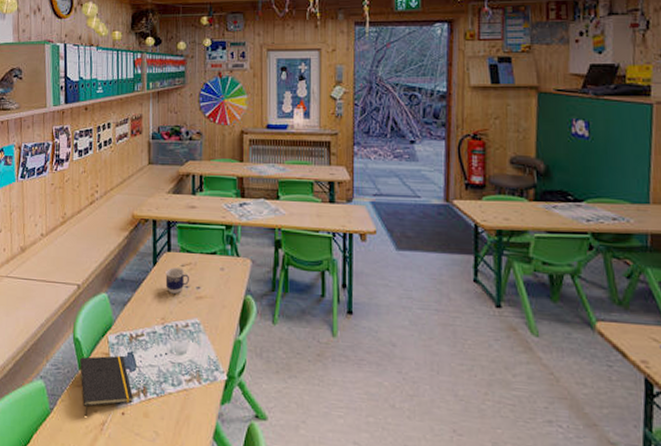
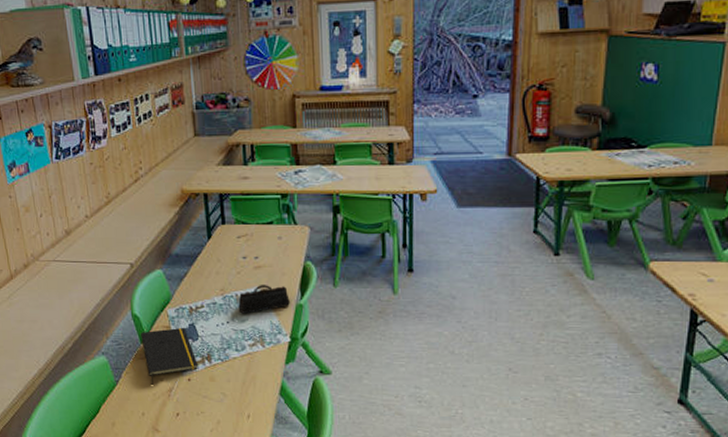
cup: present [165,267,190,294] -> none [221,240,247,265]
pencil case: none [177,315,229,346] -> present [238,284,290,314]

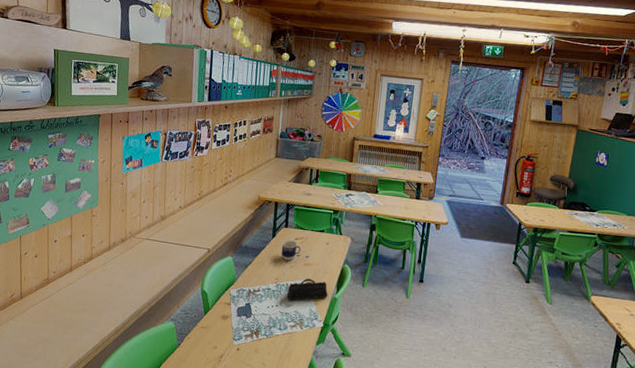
notepad: present [141,327,199,385] -> none [205,305,248,351]
cup: none [221,240,247,265] -> present [281,240,301,261]

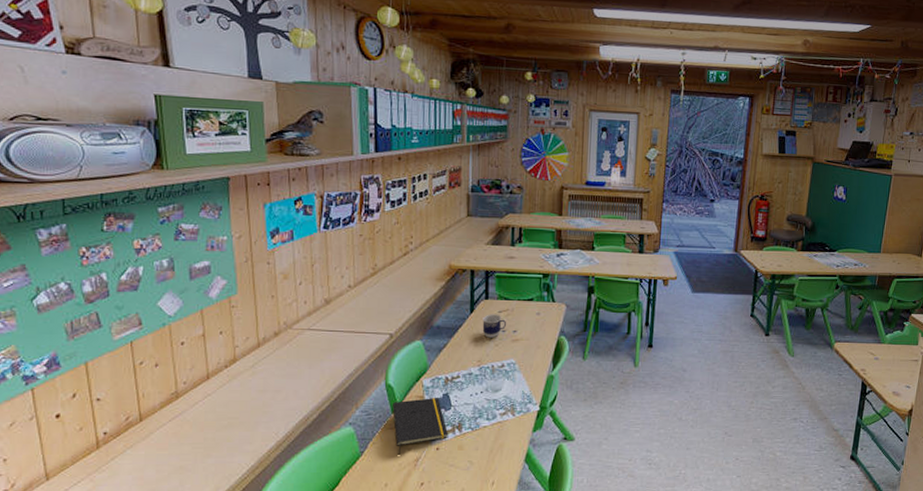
notepad: none [205,305,248,351] -> present [392,397,449,455]
pencil case: present [287,278,328,301] -> none [493,356,542,384]

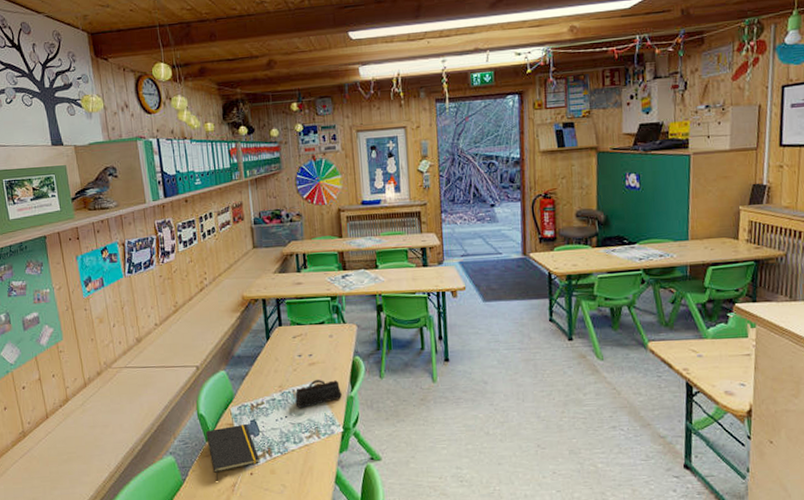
cup: present [482,314,507,338] -> none [279,339,302,363]
pencil case: none [493,356,542,384] -> present [295,379,342,408]

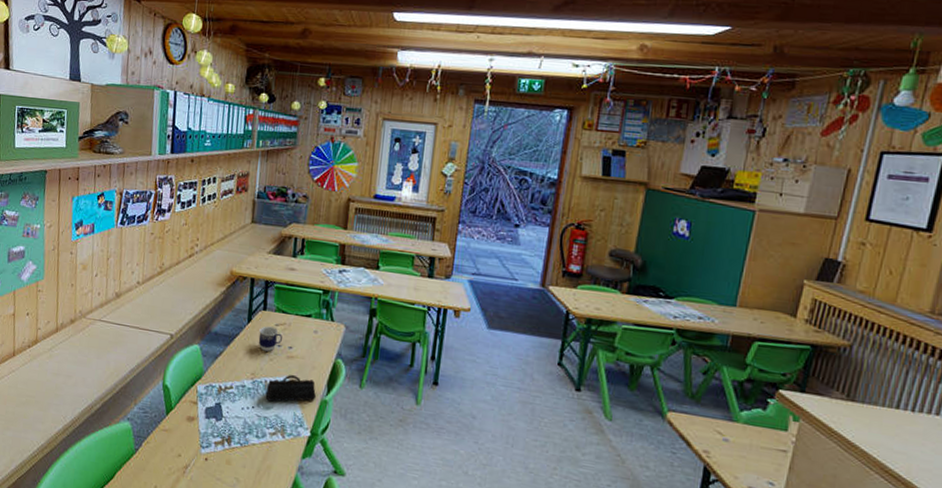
notepad: present [206,423,260,481] -> none [167,403,218,459]
cup: none [279,339,302,363] -> present [258,326,283,352]

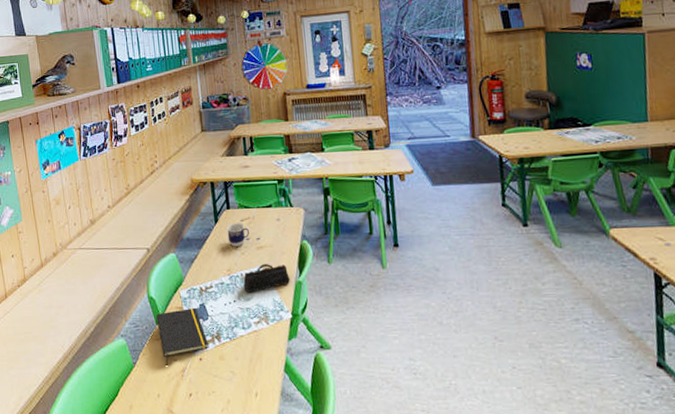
notepad: none [167,403,218,459] -> present [156,307,209,366]

